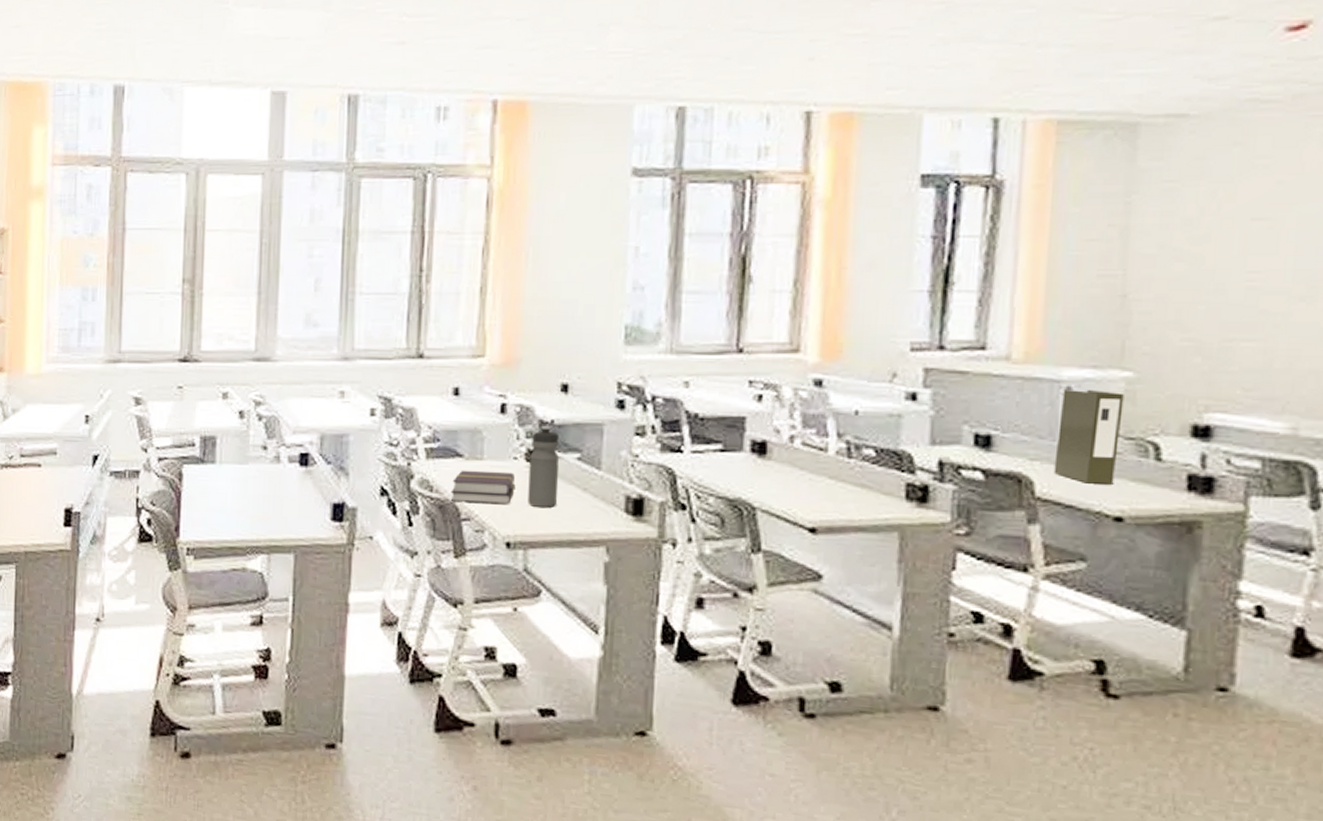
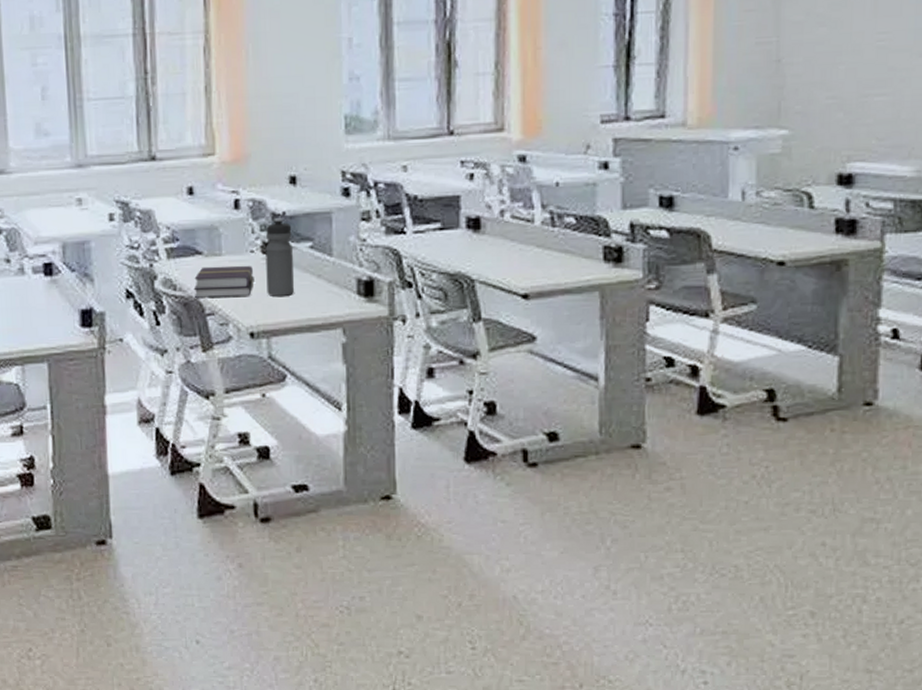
binder: present [1053,390,1124,485] -> none [726,148,782,234]

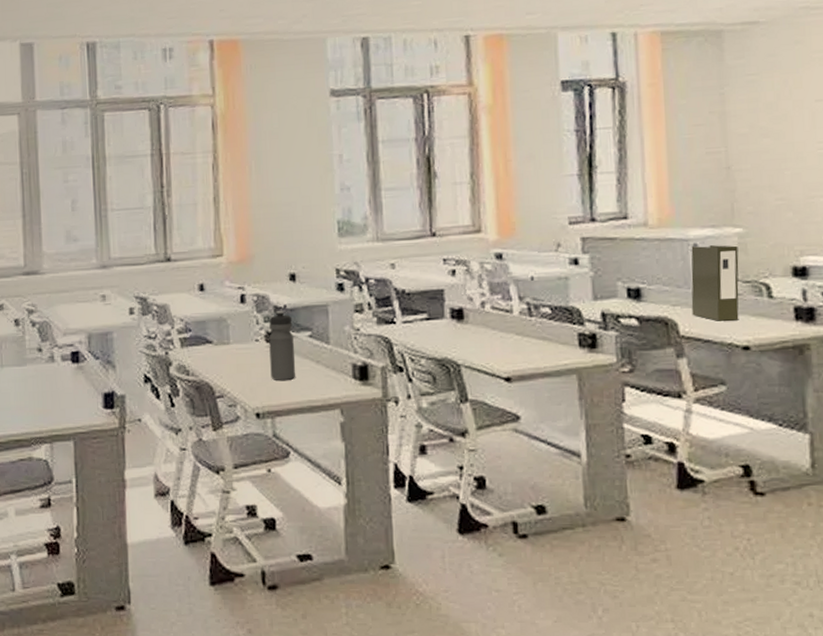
book: present [193,265,255,298] -> none [204,352,260,382]
binder: none [726,148,782,234] -> present [691,245,739,321]

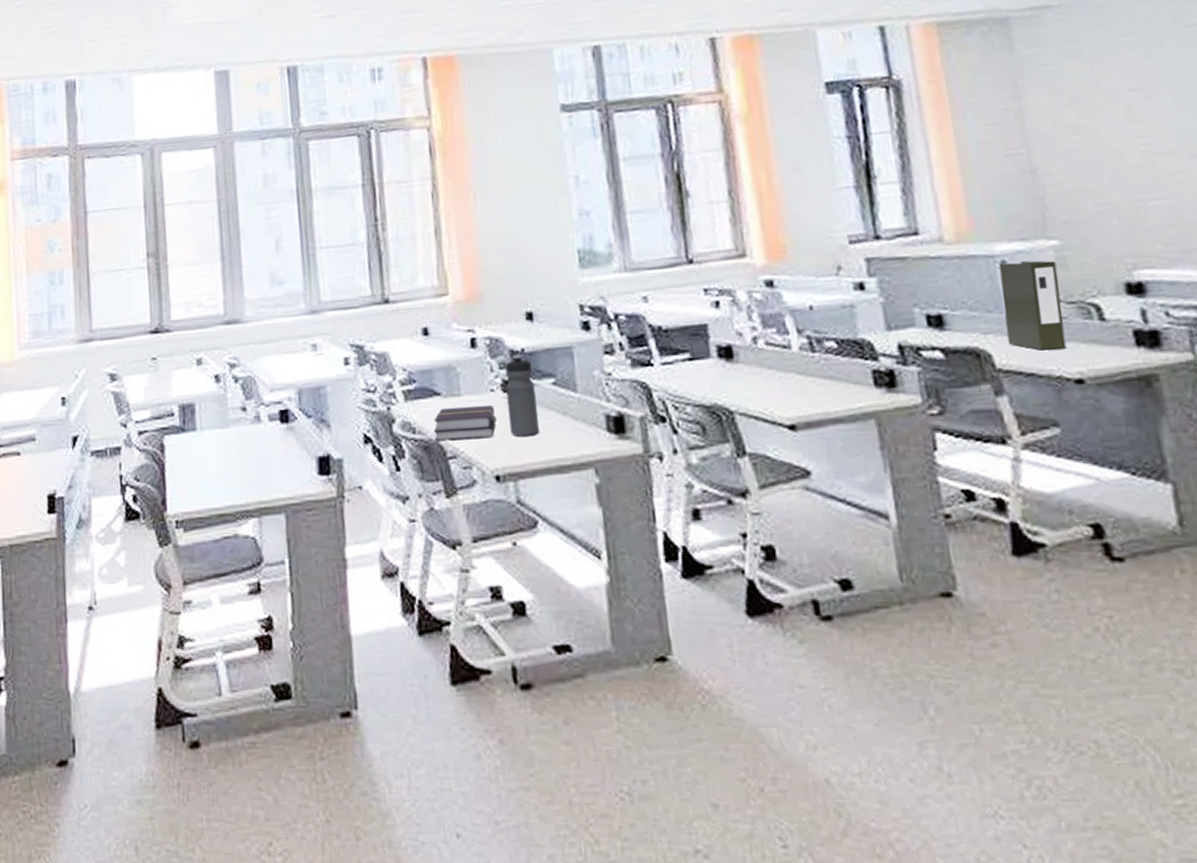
book: none [204,352,260,382] -> present [433,405,497,441]

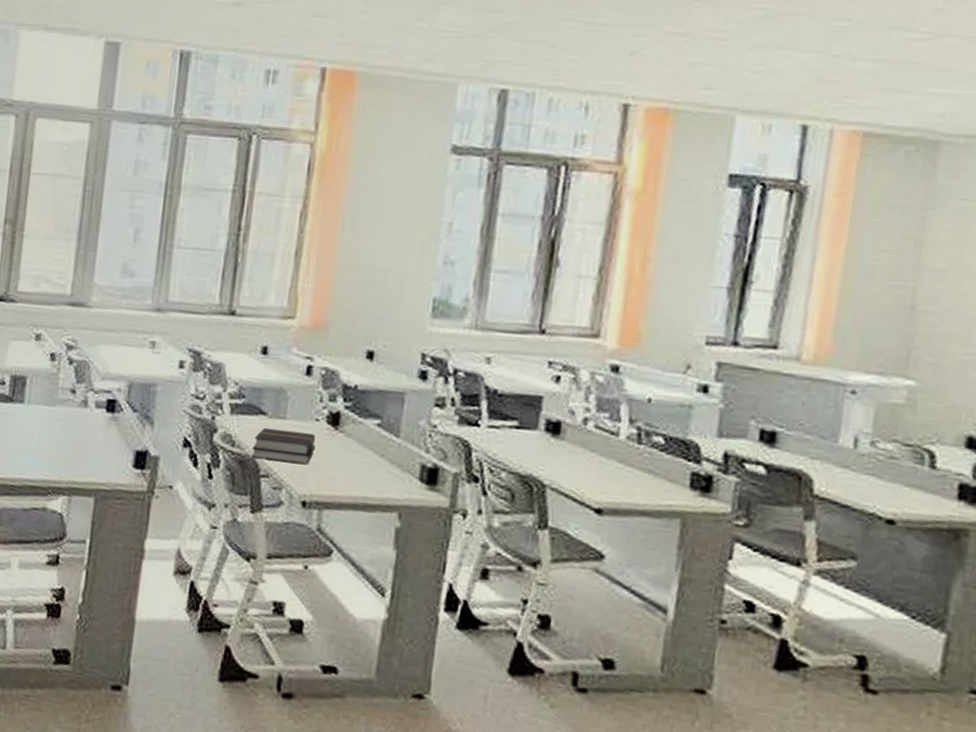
water bottle: present [505,355,540,437] -> none [326,391,362,471]
binder: present [998,260,1067,351] -> none [832,393,906,488]

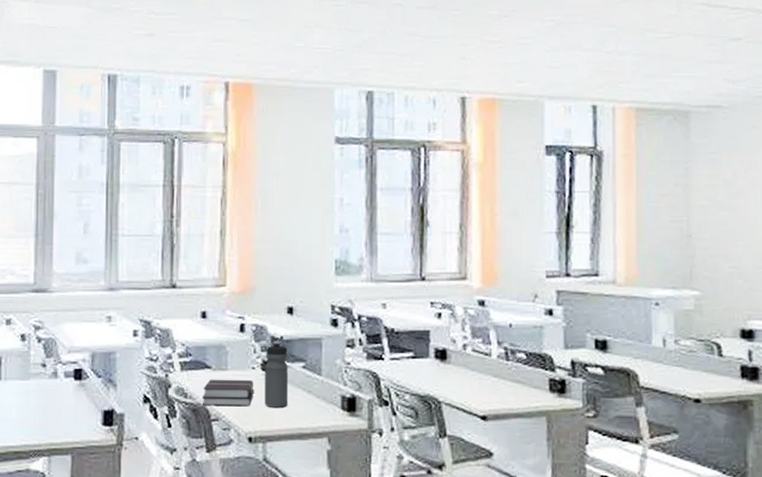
water bottle: none [326,391,362,471] -> present [264,342,289,407]

